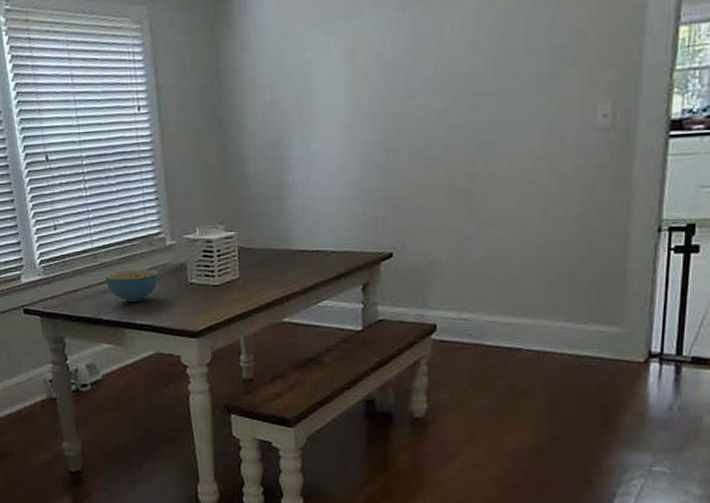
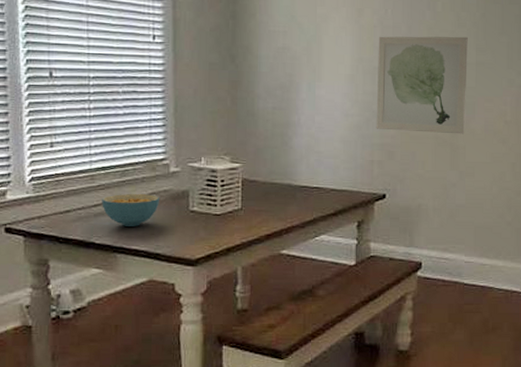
wall art: none [377,62,485,182] -> present [376,36,468,134]

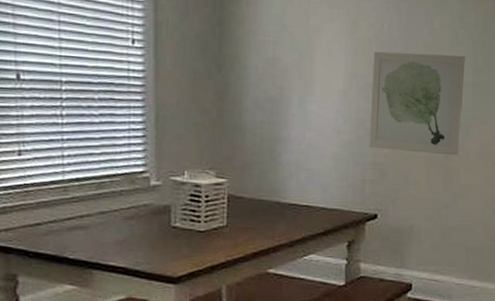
cereal bowl: present [102,194,160,226] -> none [76,207,140,242]

